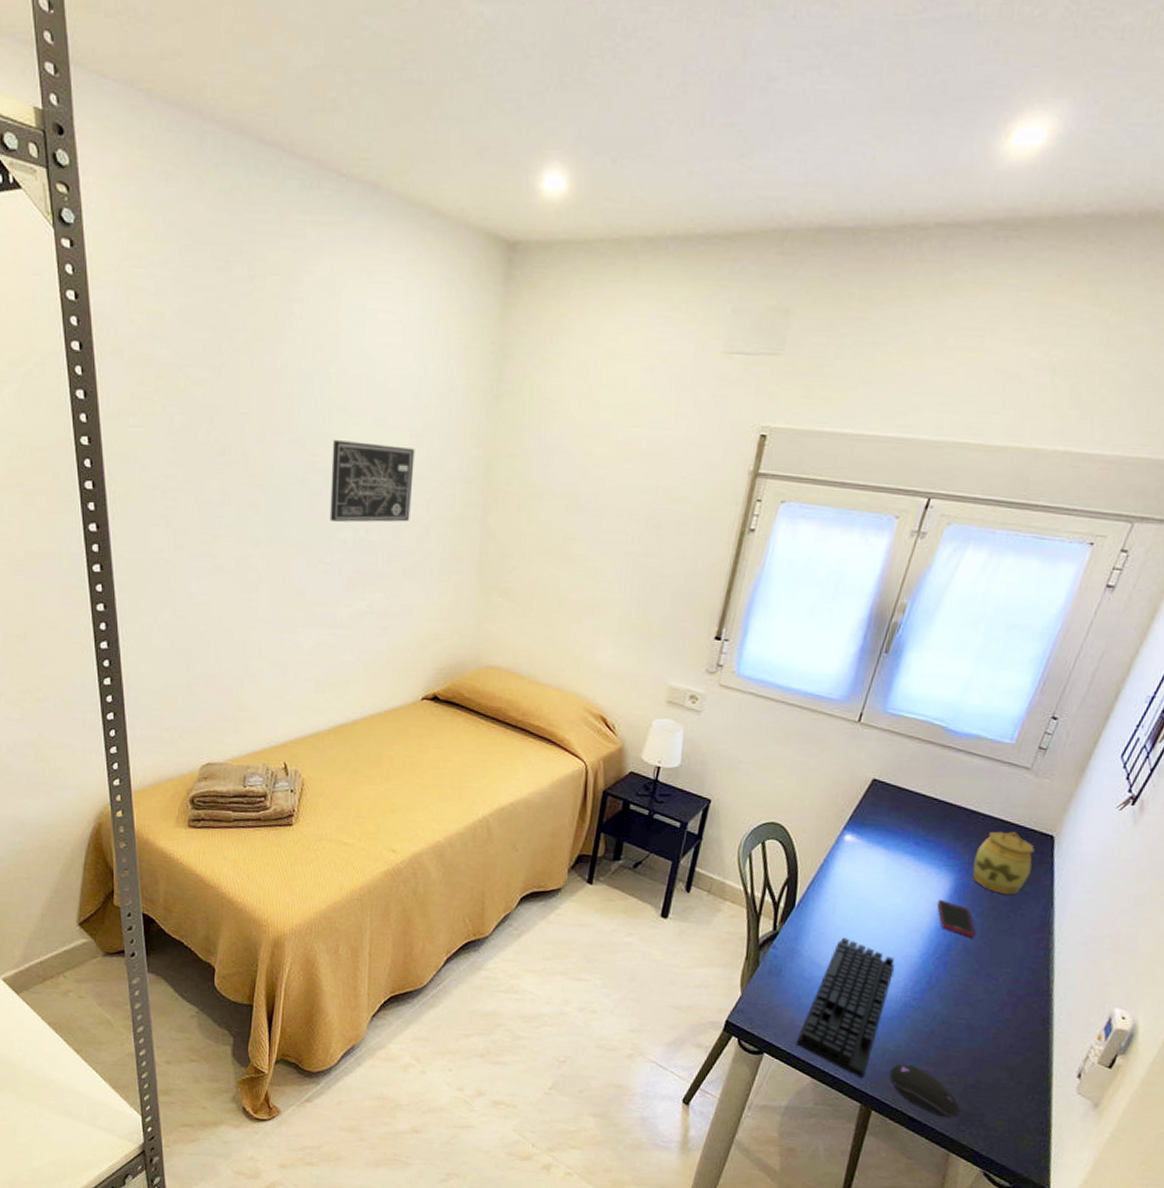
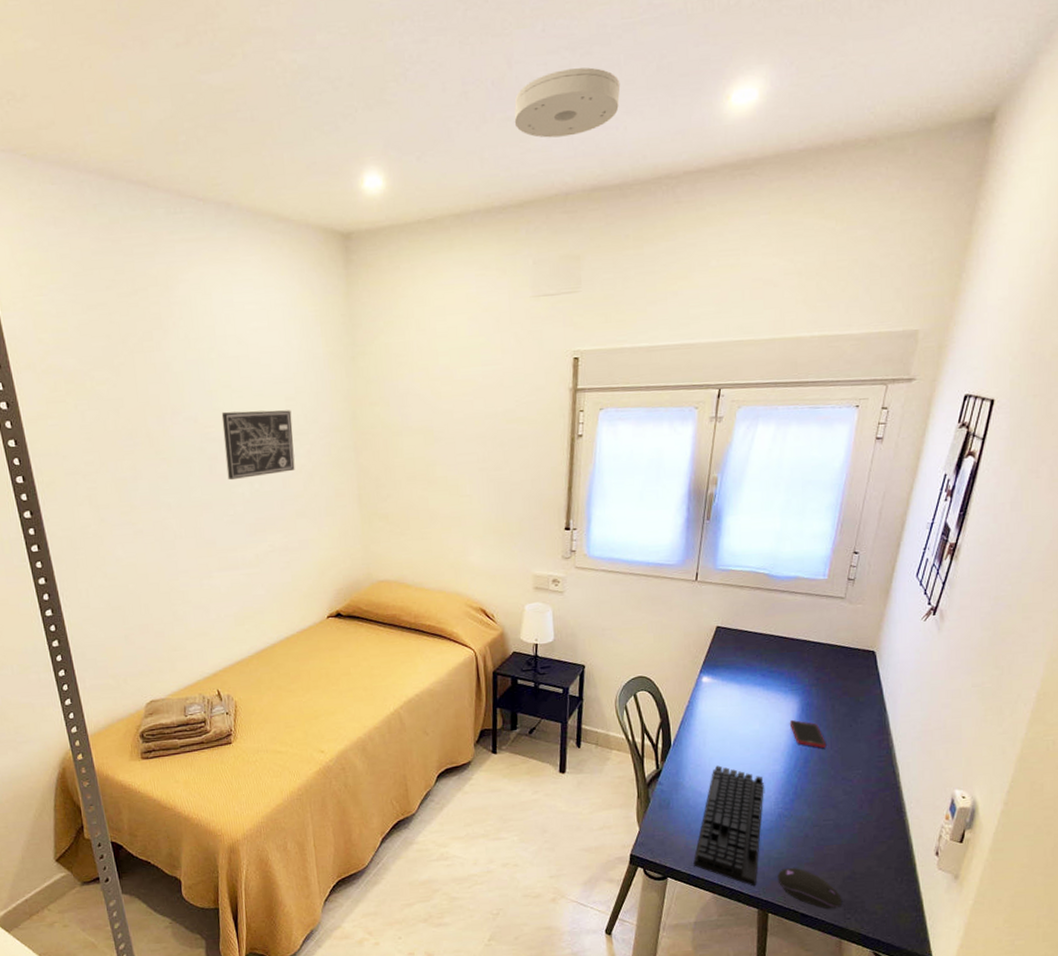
smoke detector: none [738,71,878,158] -> present [514,67,621,138]
jar: present [972,831,1035,895] -> none [813,652,862,707]

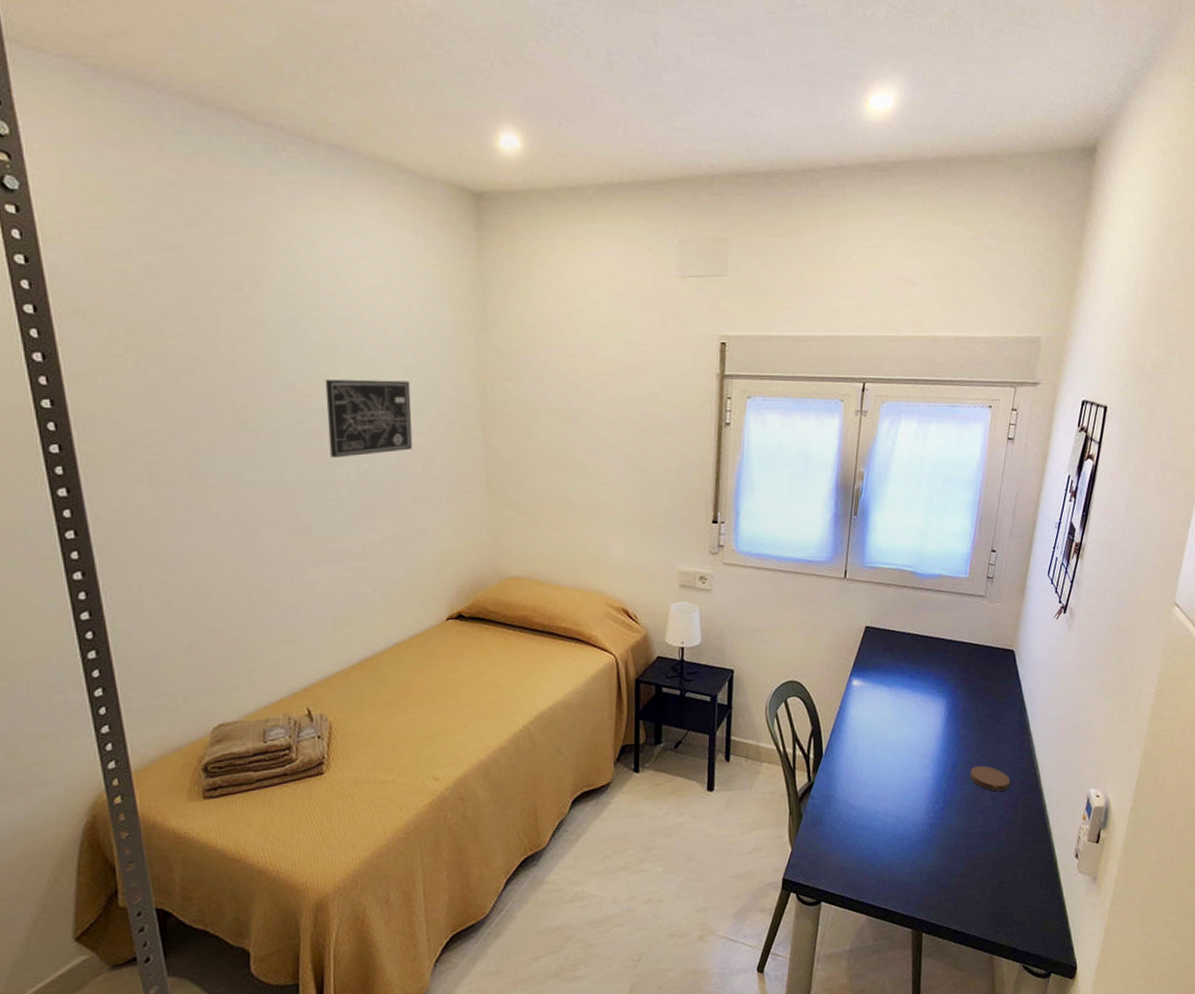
smoke detector: present [514,67,621,138] -> none [660,53,766,119]
keyboard: present [693,765,764,887] -> none [847,775,915,905]
computer mouse: present [777,867,842,909] -> none [930,880,992,923]
cell phone: present [789,720,825,748] -> none [937,723,972,752]
coaster: none [822,761,867,787] -> present [970,765,1011,791]

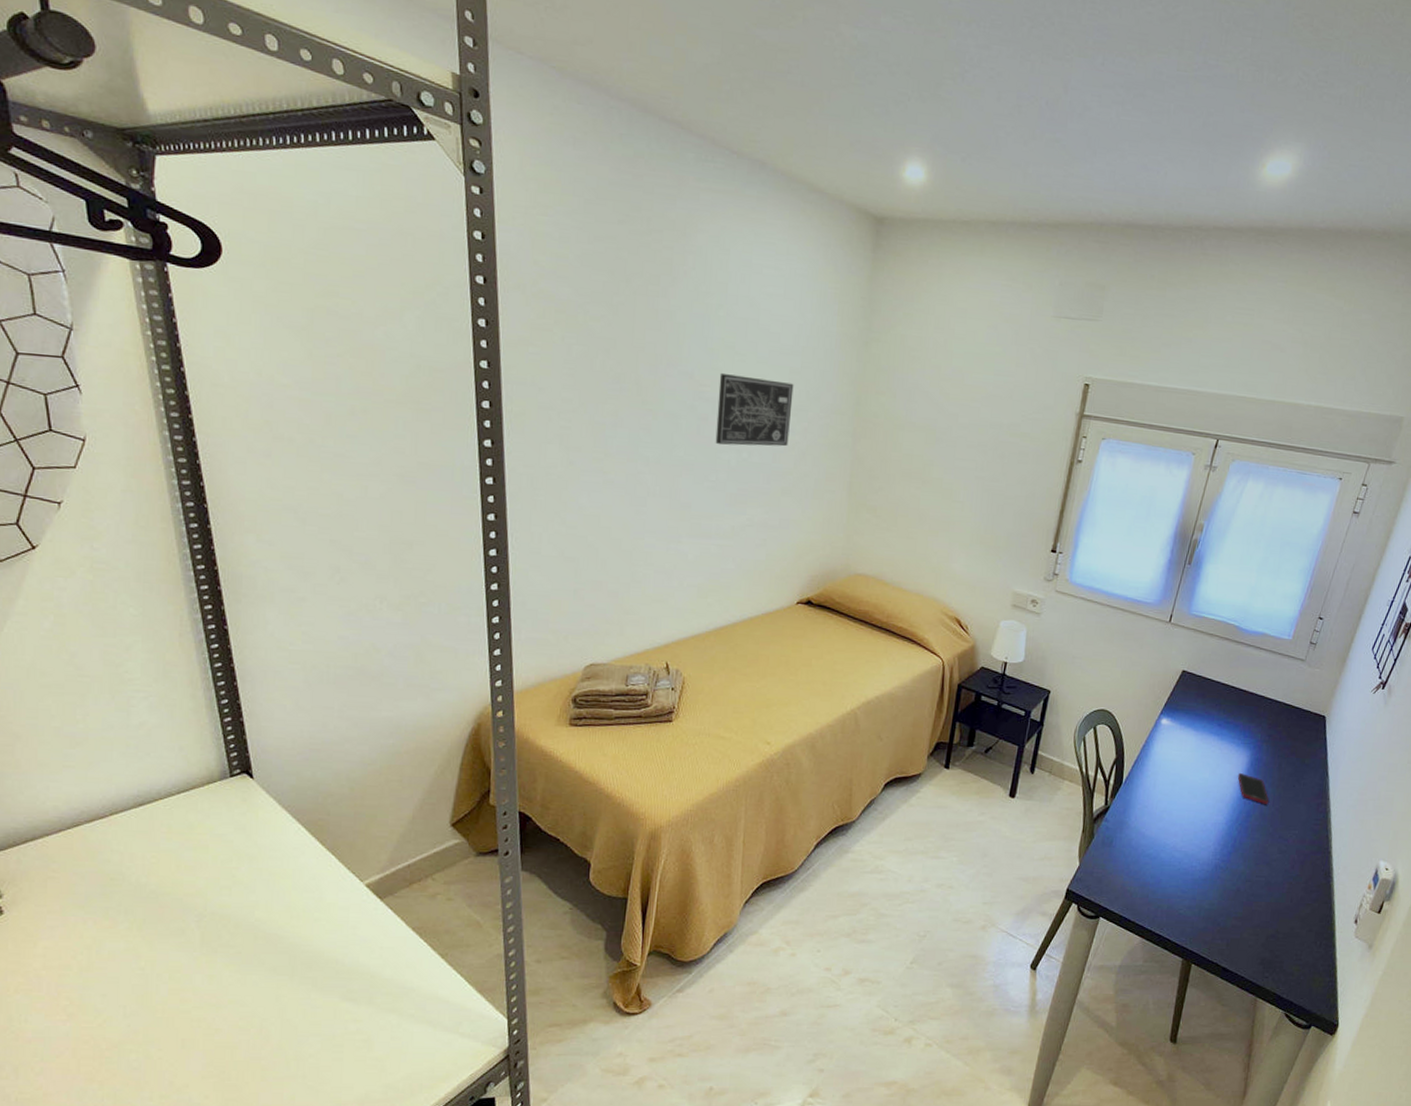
cell phone: none [937,723,972,752] -> present [1237,773,1269,804]
coaster: present [970,765,1011,791] -> none [1262,819,1302,847]

